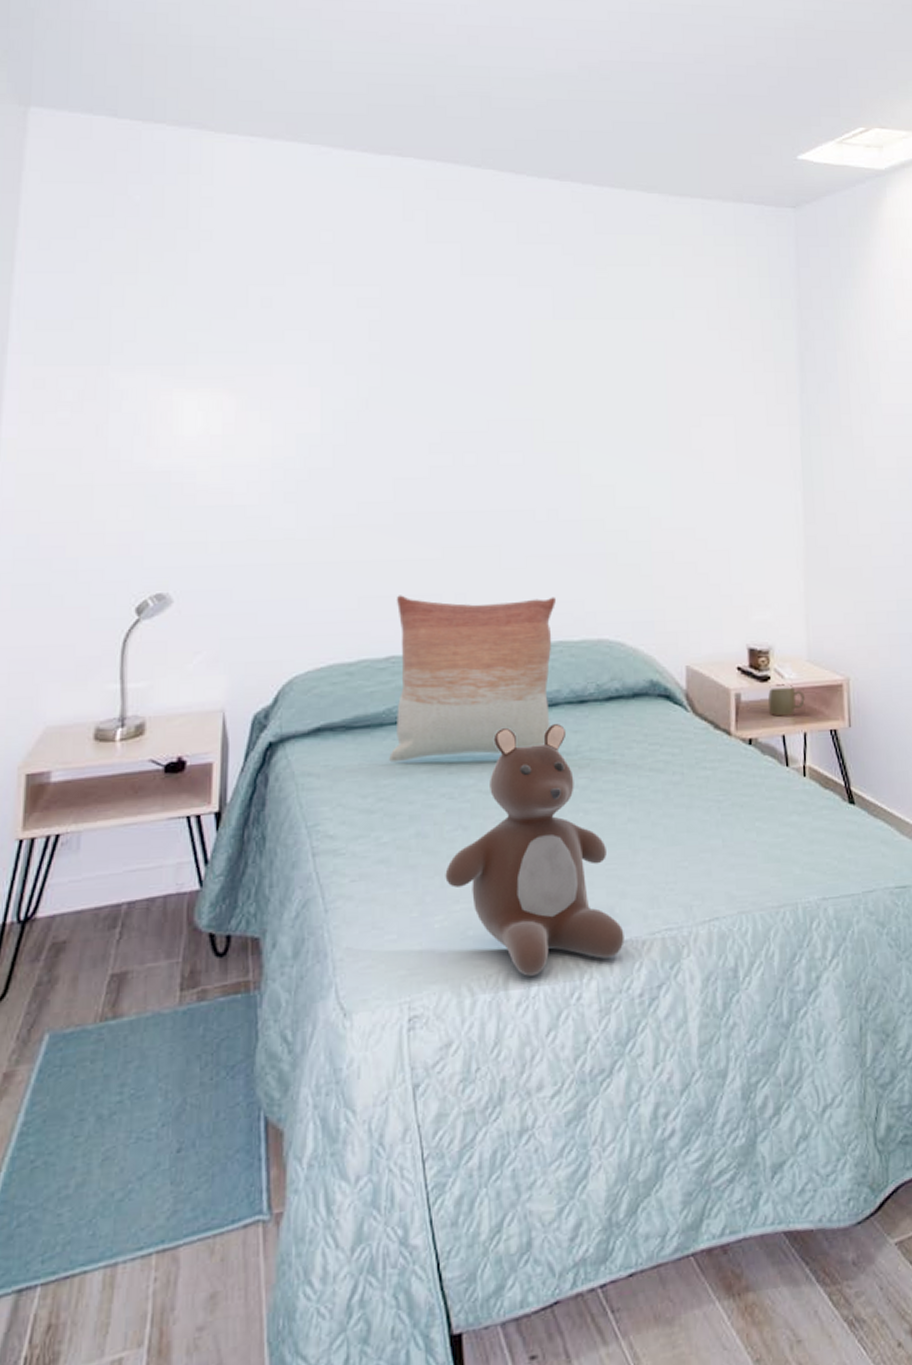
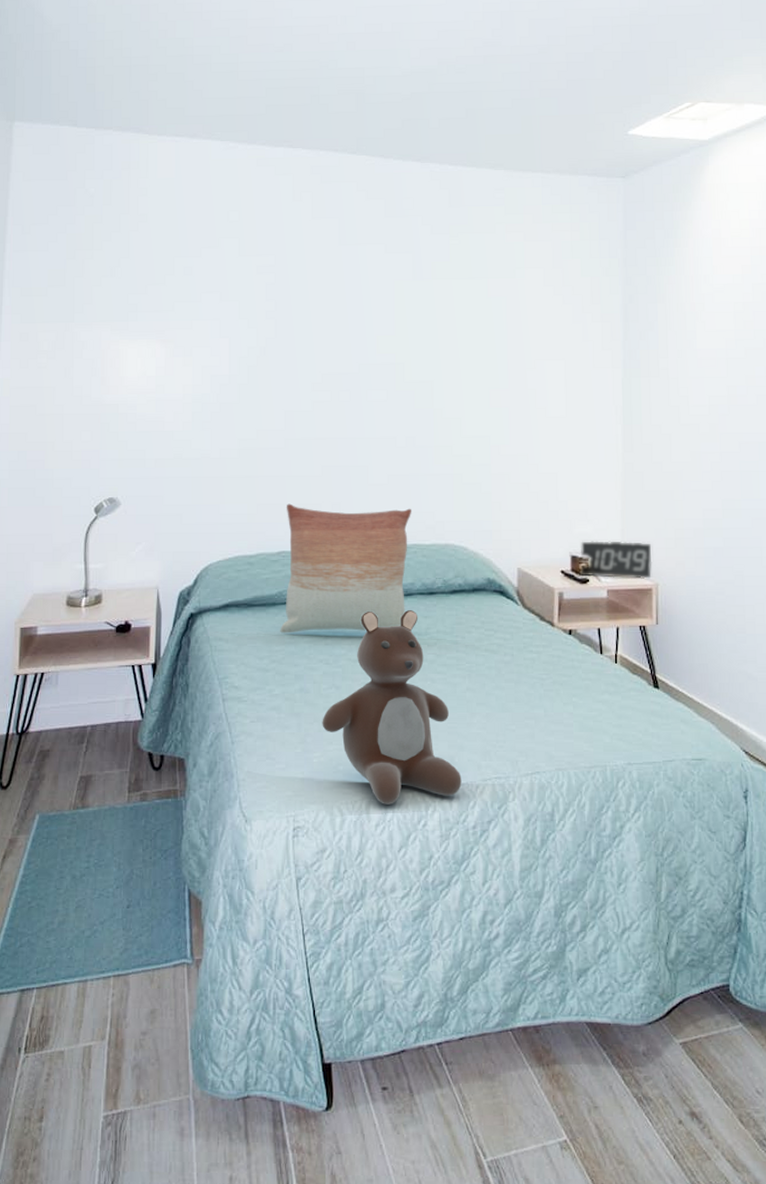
alarm clock: none [758,628,842,674] -> present [580,541,652,579]
mug: present [767,684,805,717] -> none [586,586,619,613]

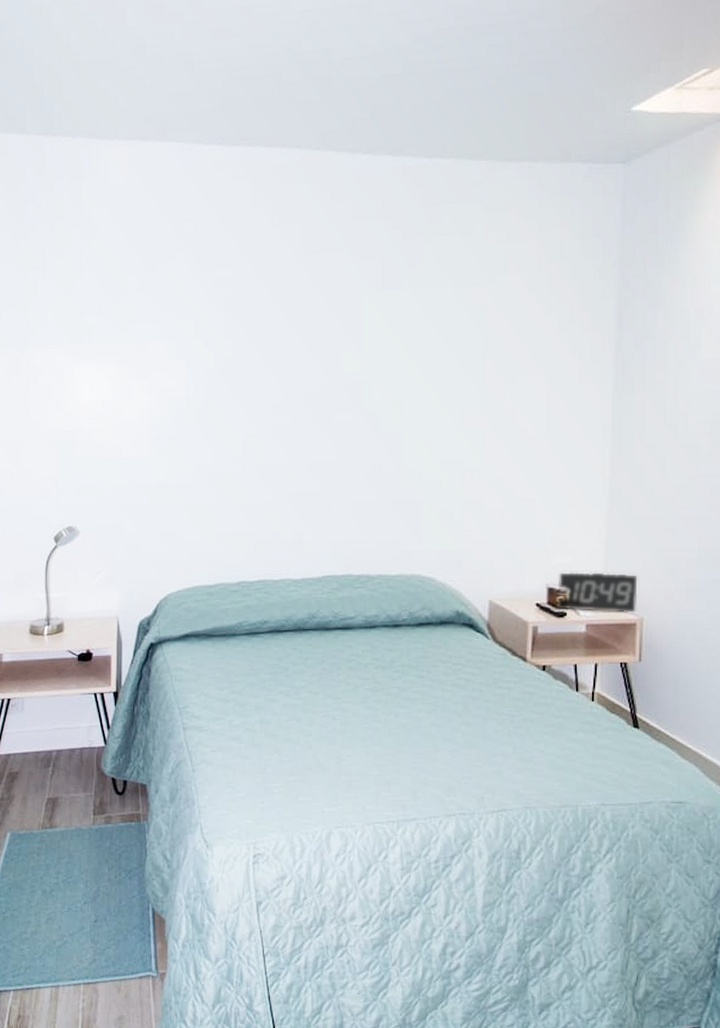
pillow: present [280,503,412,634] -> none [240,532,378,665]
teddy bear: present [322,610,462,805] -> none [282,643,425,836]

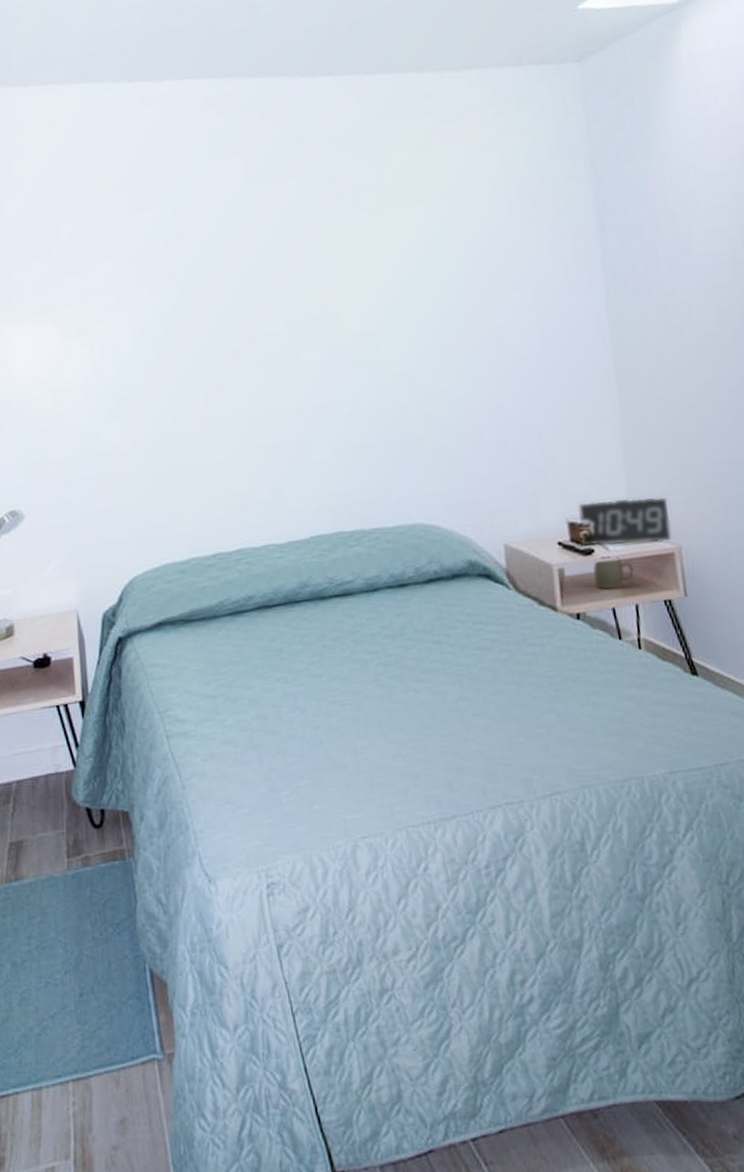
mug: none [562,620,598,648] -> present [593,556,634,590]

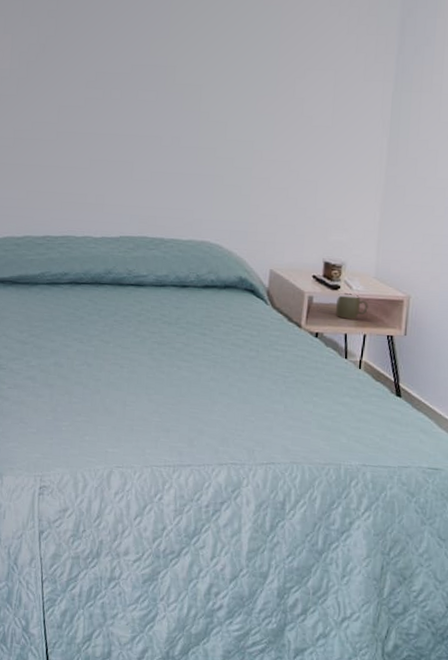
alarm clock: present [578,497,672,546] -> none [332,249,407,291]

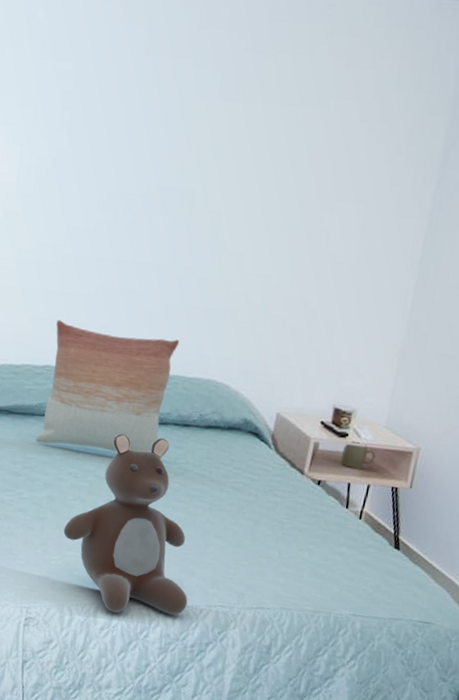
pillow: none [40,192,172,316] -> present [35,320,180,453]
teddy bear: none [72,297,199,476] -> present [63,433,188,615]

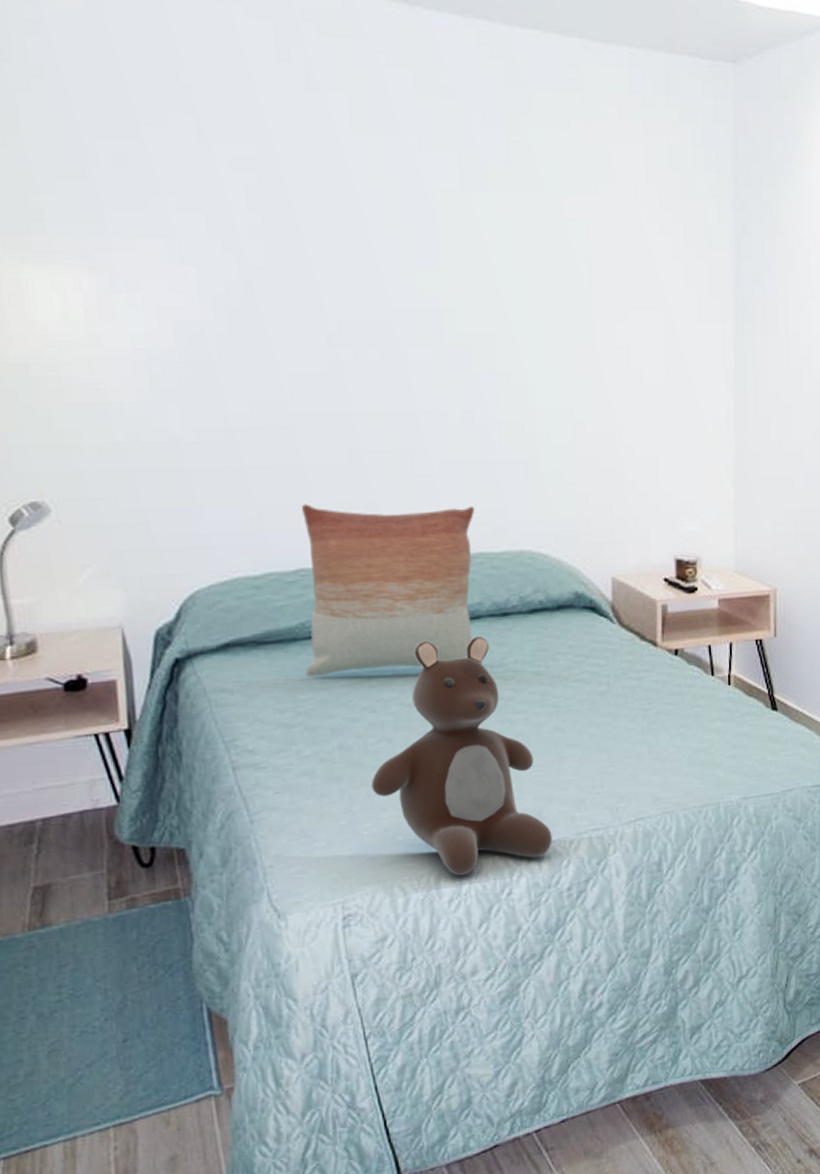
mug: present [340,441,376,469] -> none [694,595,732,627]

